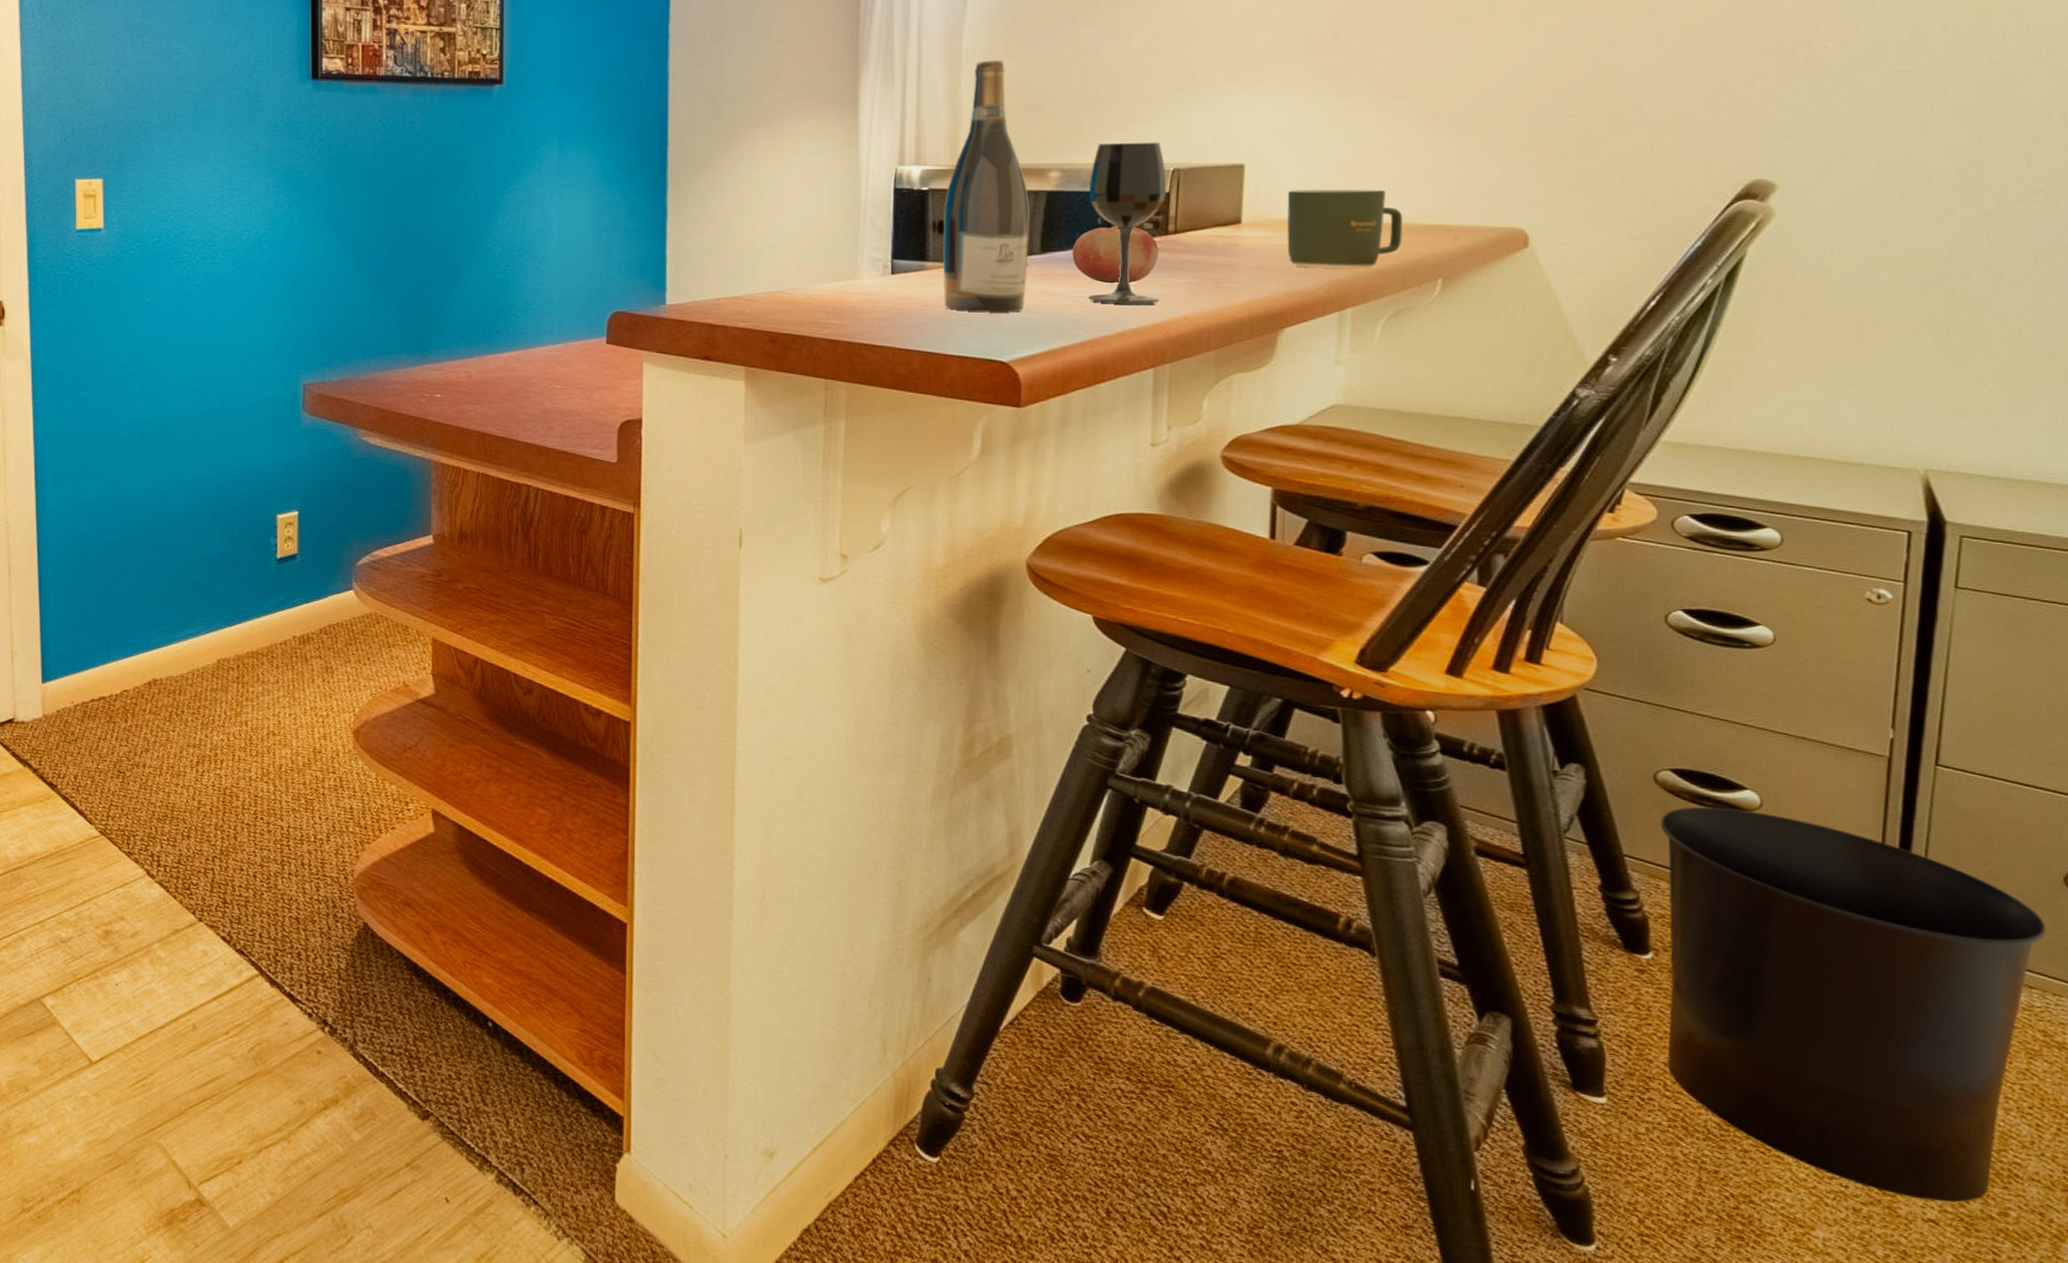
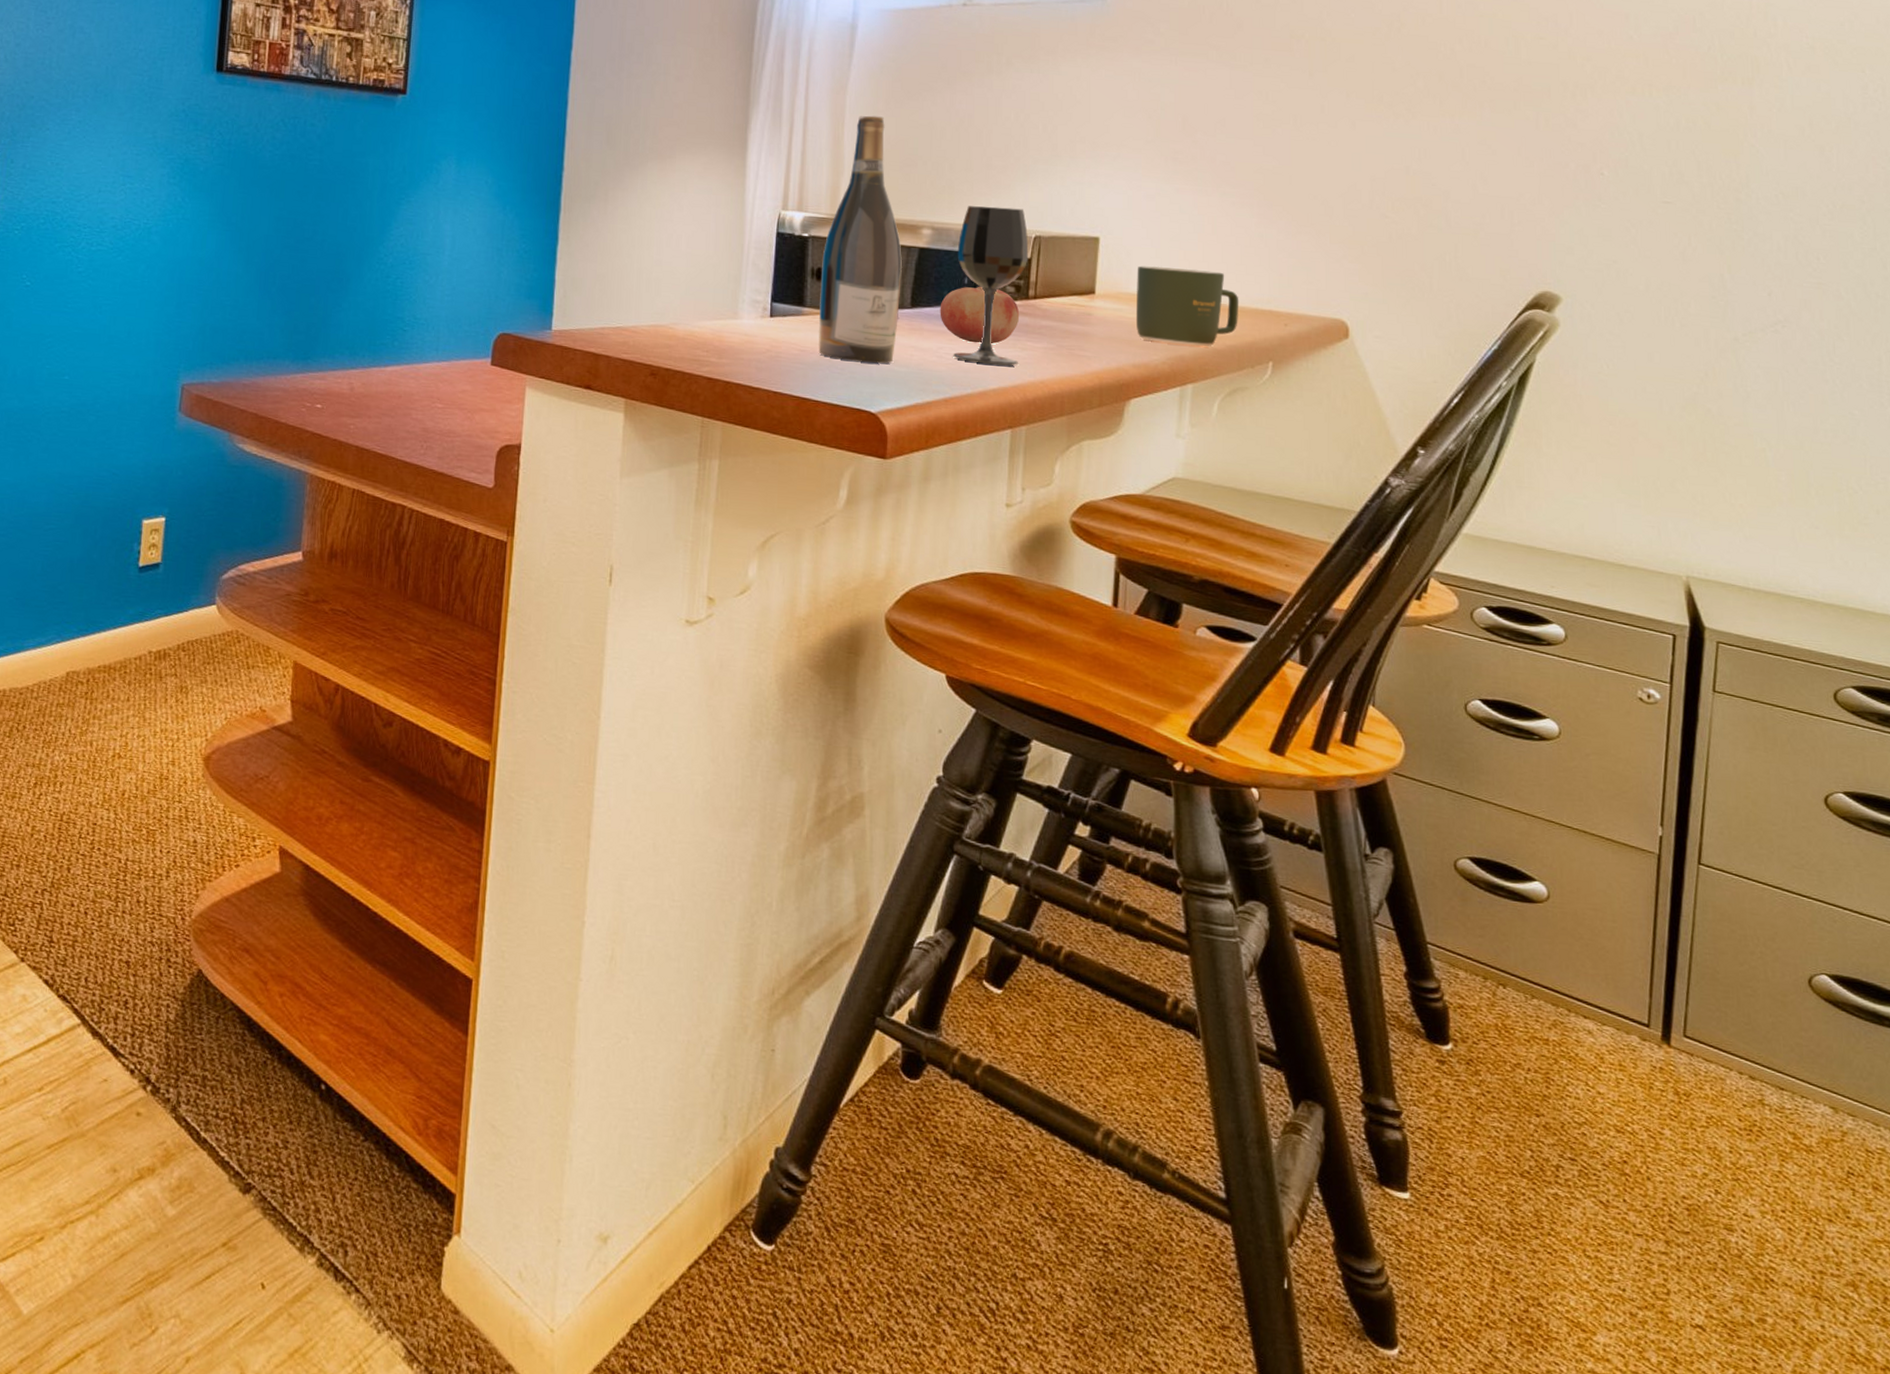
waste bin: present [1660,806,2047,1202] -> none [1459,896,1795,1307]

